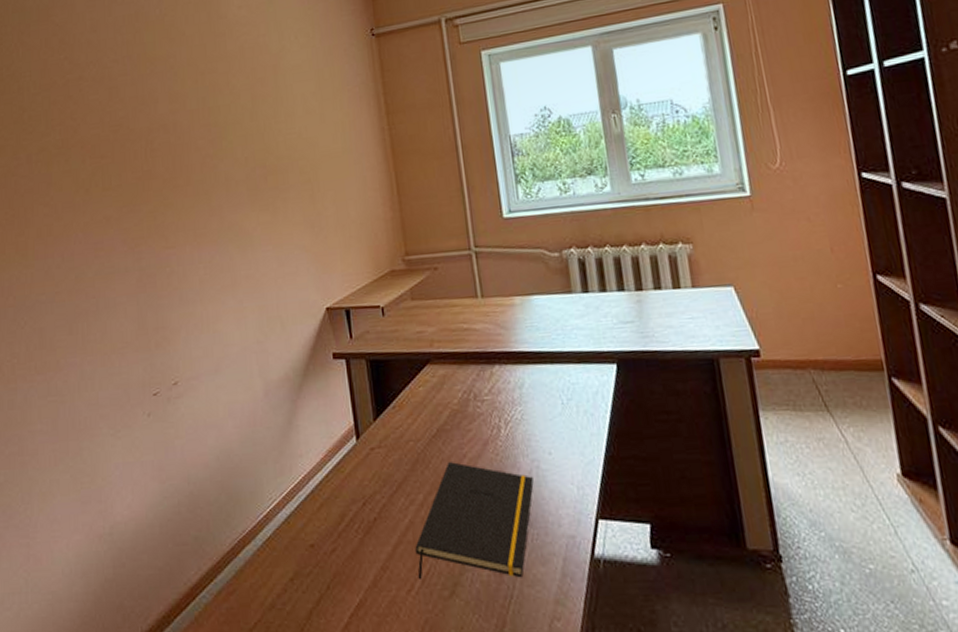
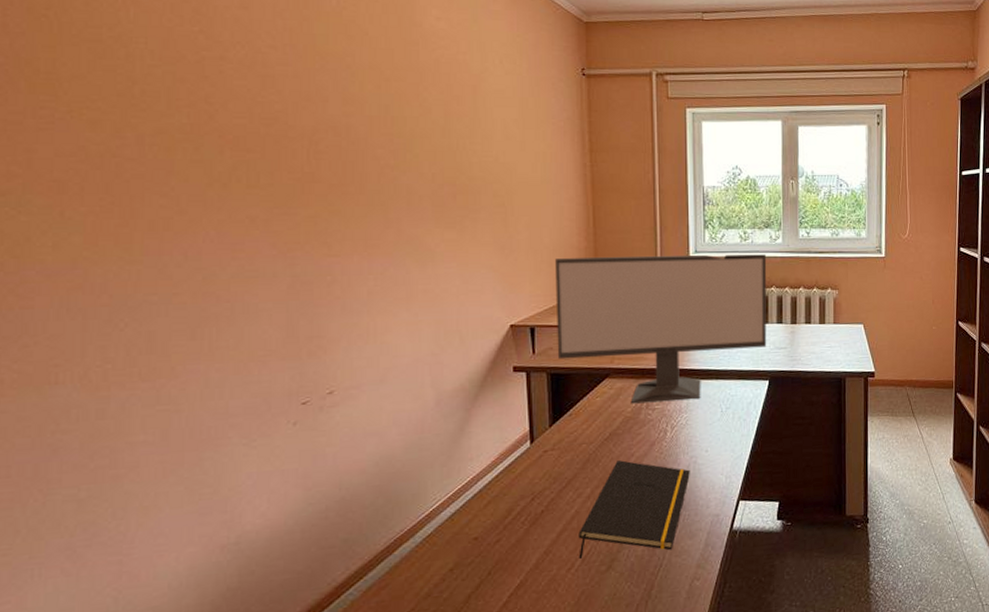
computer monitor: none [363,207,609,395] -> present [555,254,767,404]

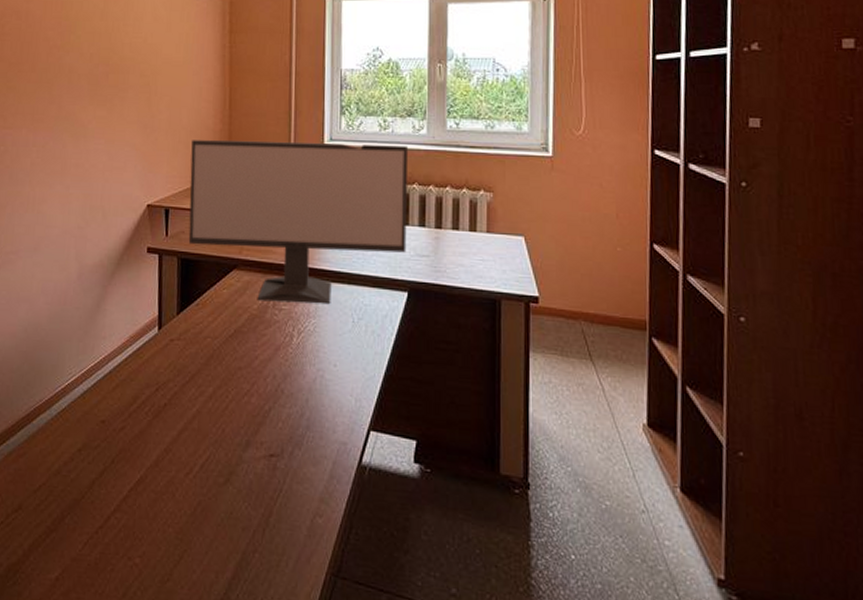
notepad: present [578,460,690,559] -> none [197,362,316,475]

